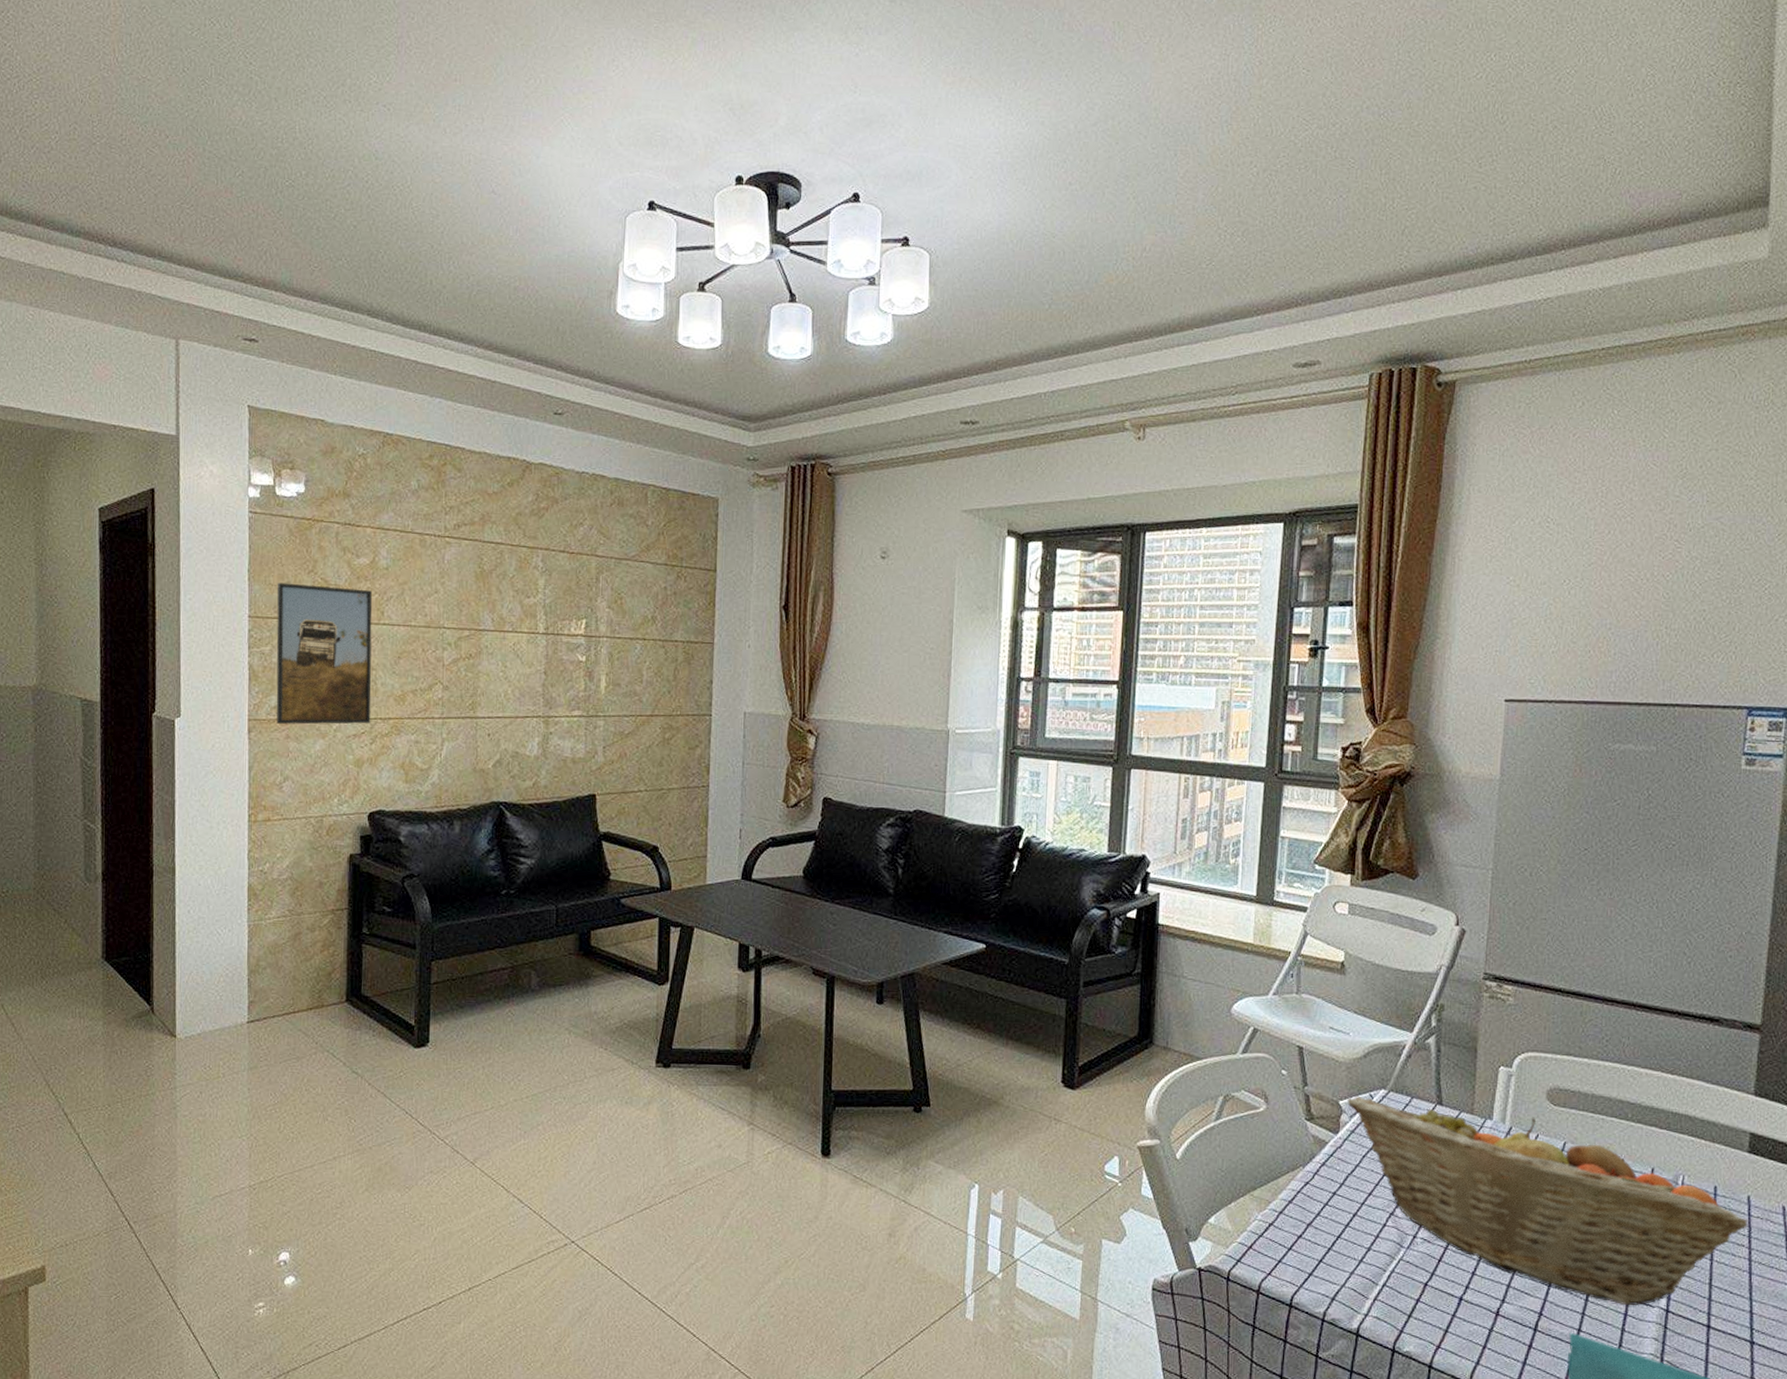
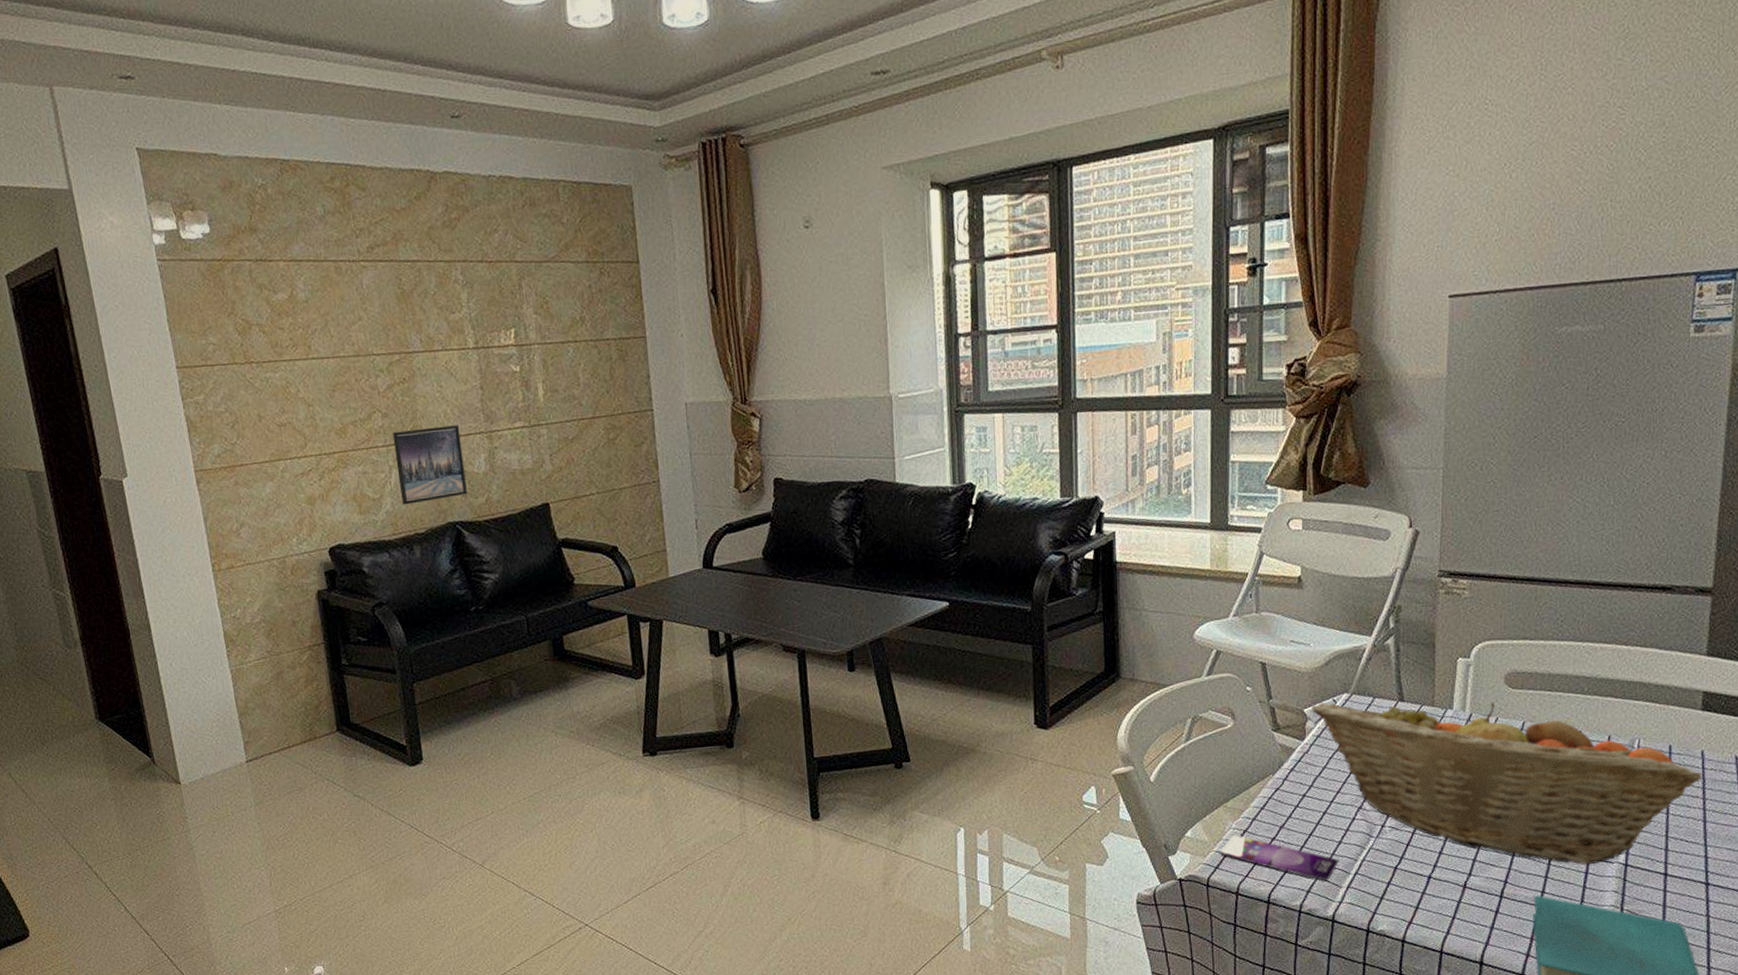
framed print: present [276,582,373,725] -> none [199,325,316,472]
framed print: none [449,705,518,779] -> present [392,425,467,505]
smartphone: none [1243,1227,1367,1290] -> present [1220,835,1339,882]

